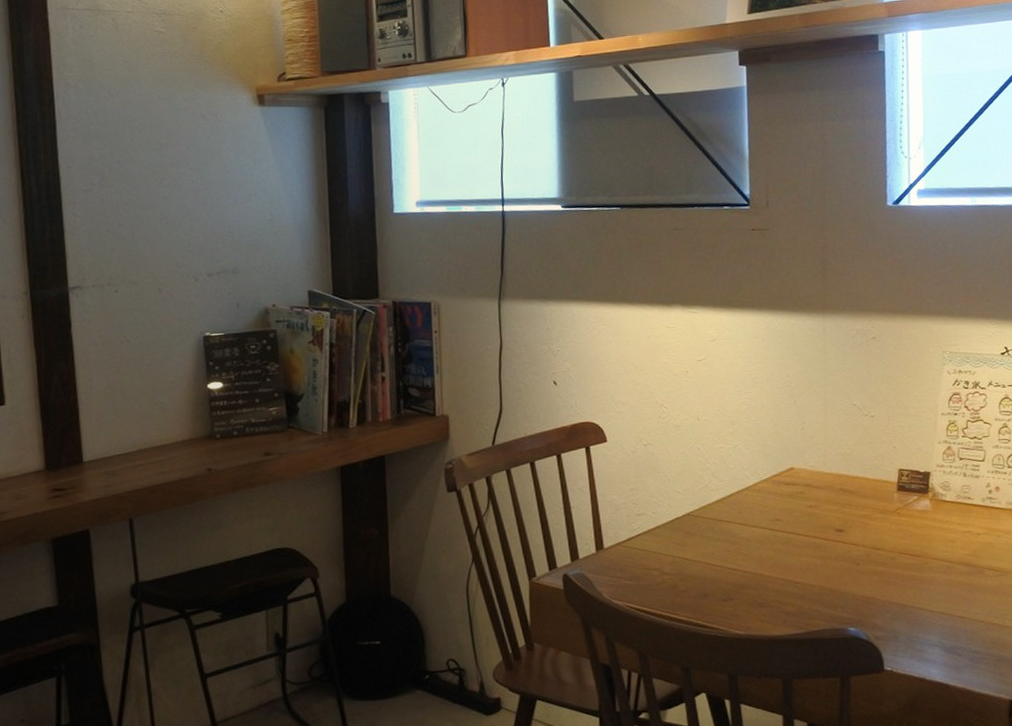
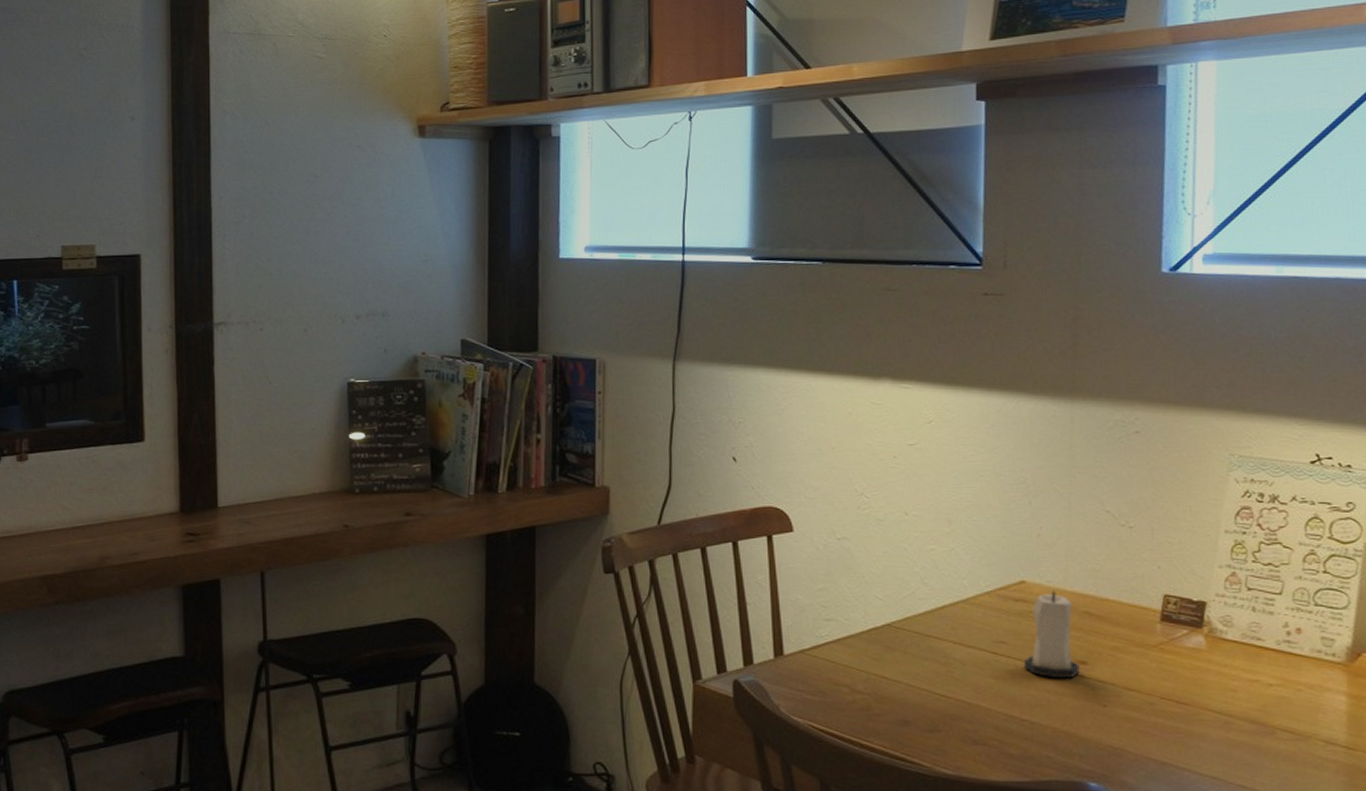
candle: none [796,473,839,546] -> present [1024,591,1080,679]

